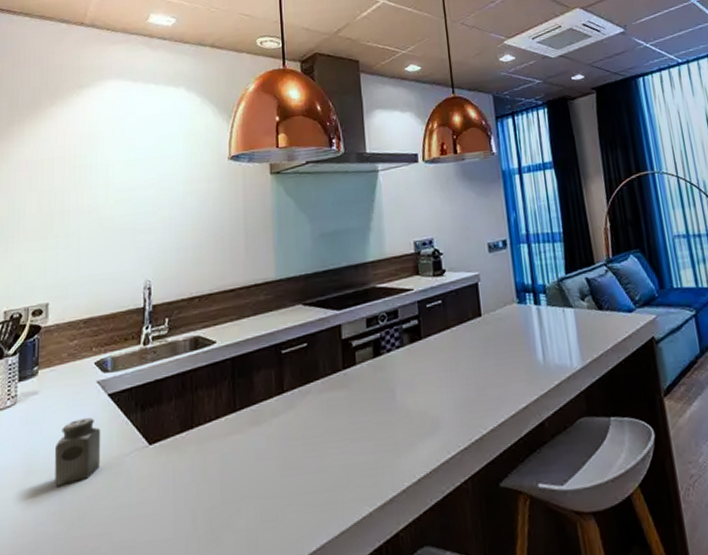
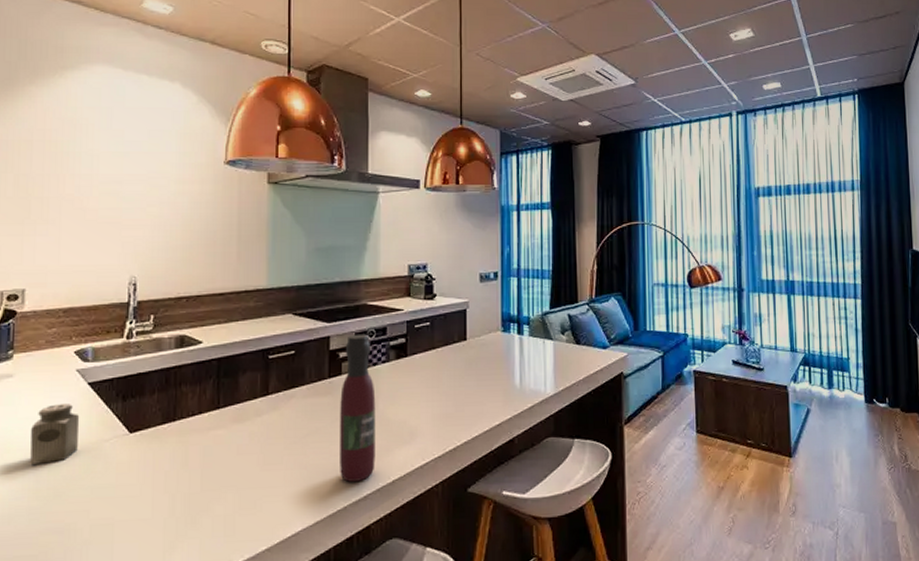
wine bottle: none [356,318,399,484] -> present [340,334,376,482]

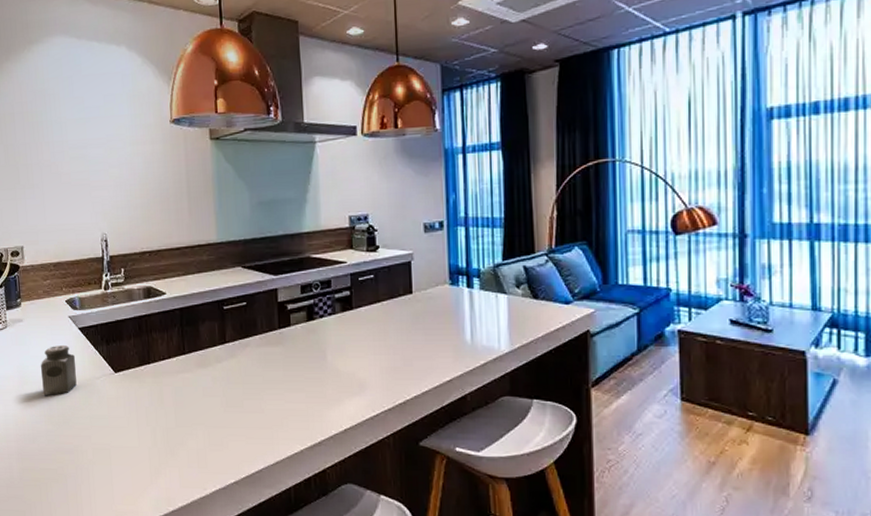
wine bottle: present [340,334,376,482] -> none [290,286,328,428]

